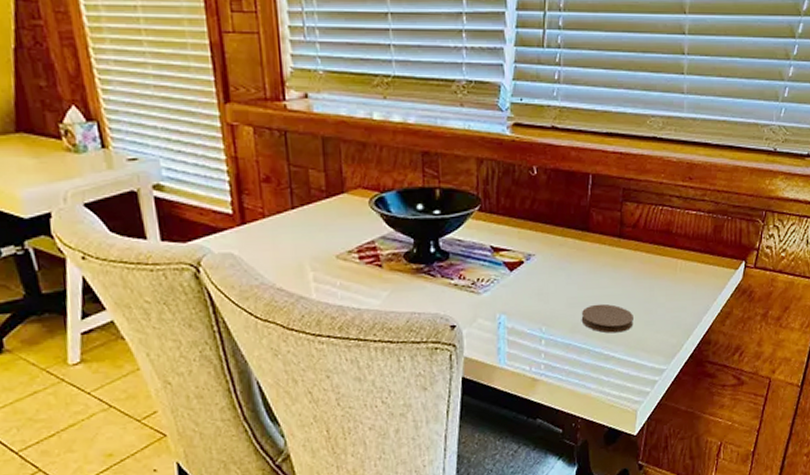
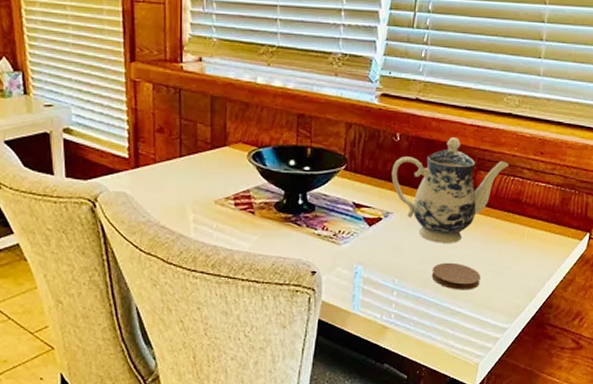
teapot: none [530,167,657,284] -> present [391,138,509,243]

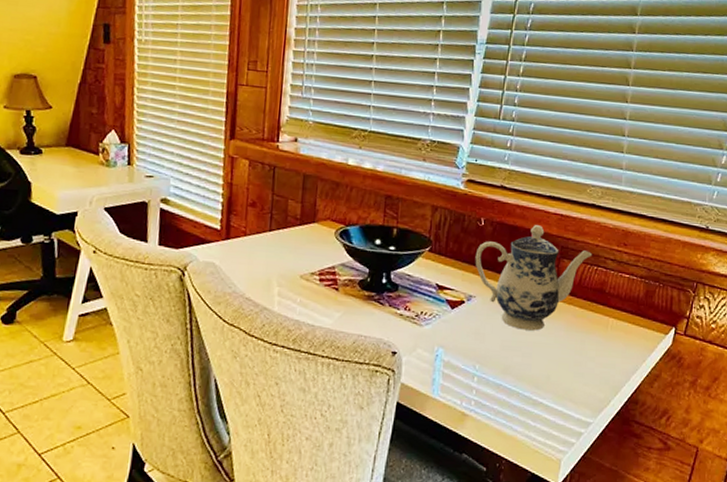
coaster: present [431,262,480,290] -> none [513,350,563,380]

